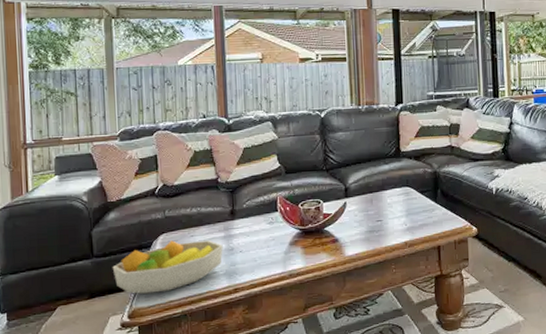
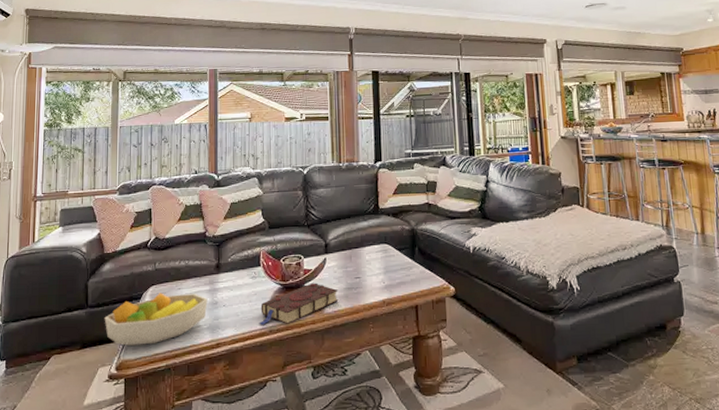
book: none [277,226,360,270] -> present [258,282,339,325]

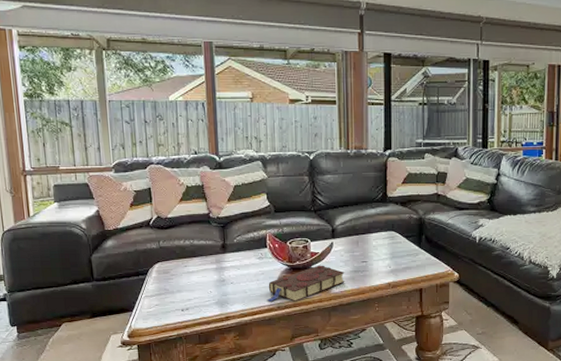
fruit bowl: present [104,293,208,346] -> none [111,269,215,316]

